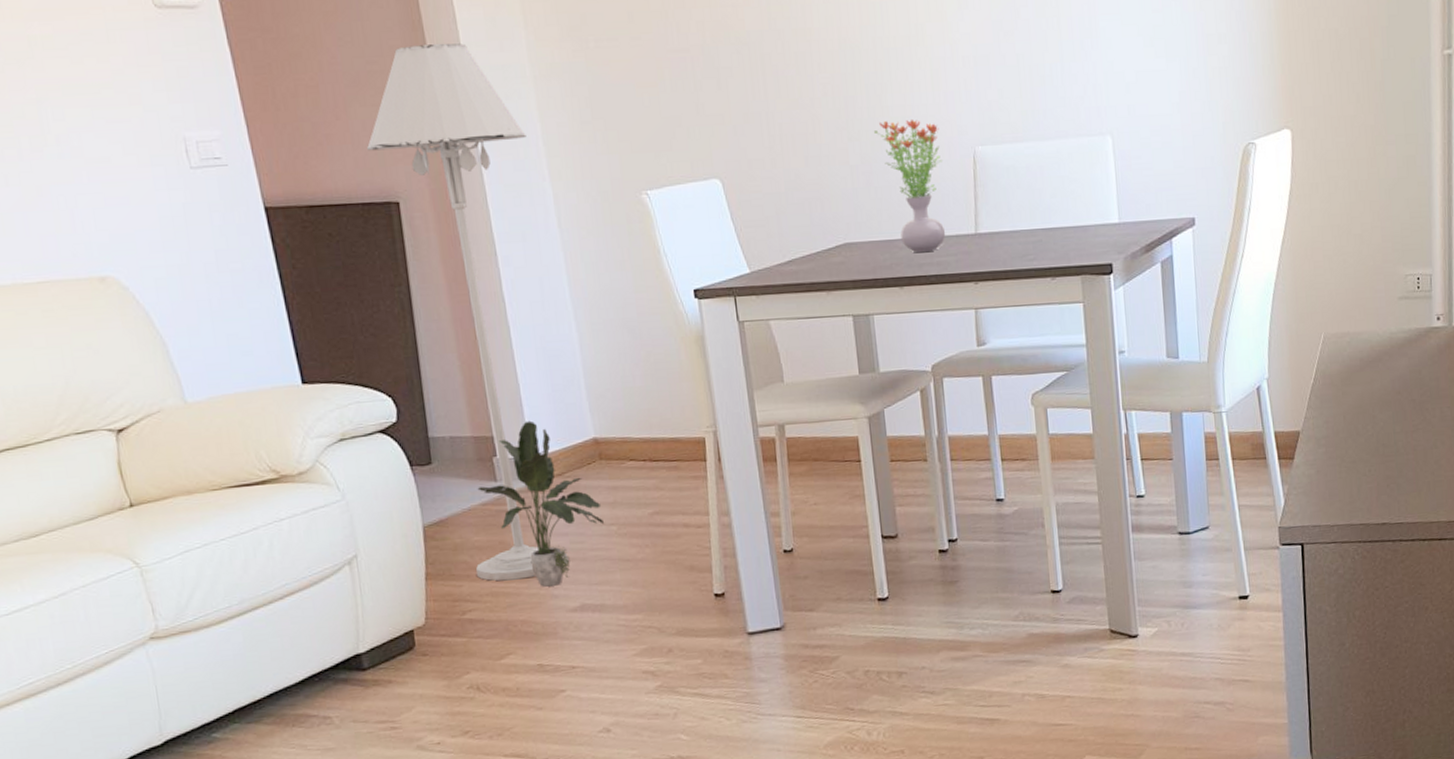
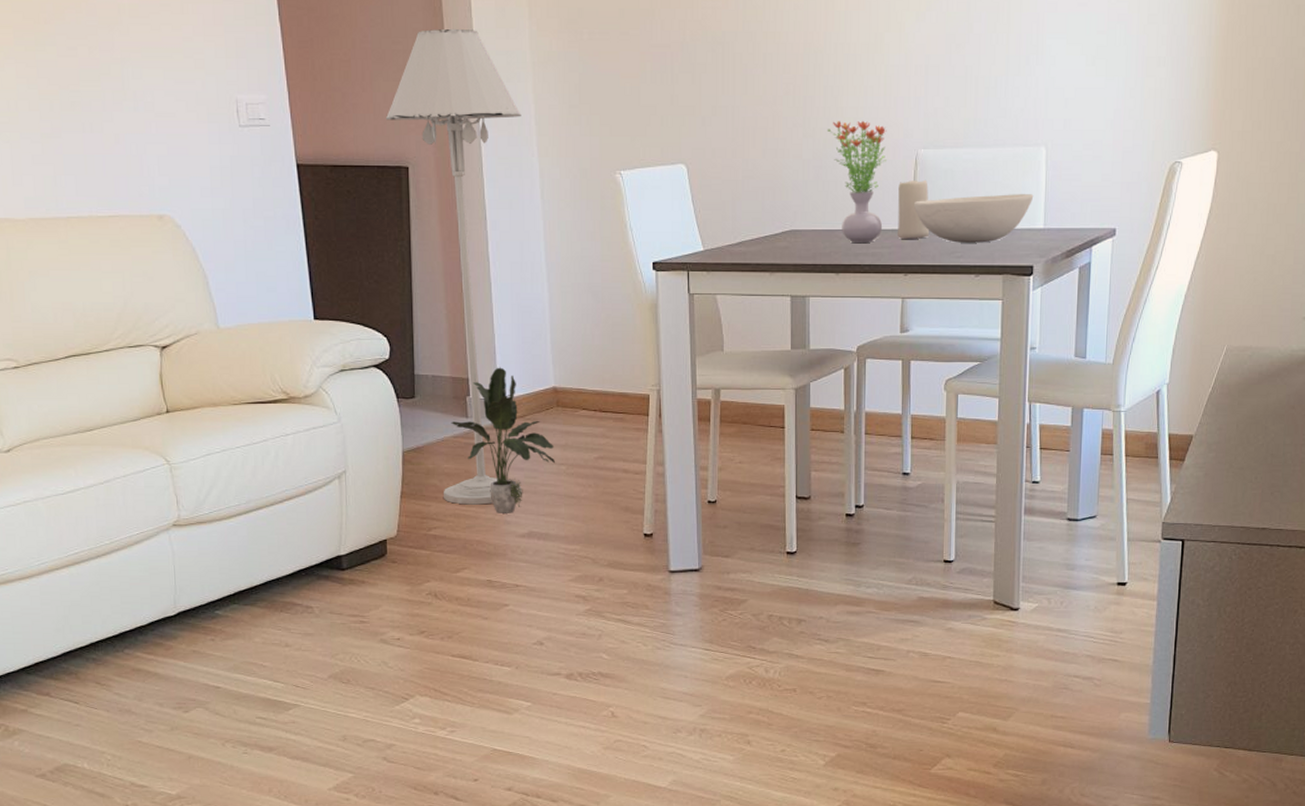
candle: none [958,178,998,245] -> present [898,179,930,239]
bowl: none [976,187,1105,245] -> present [913,194,1034,243]

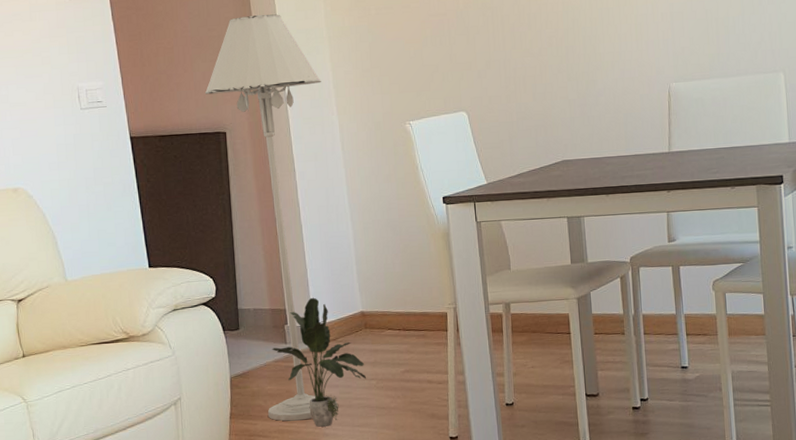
flower arrangement: present [827,121,887,244] -> none [588,63,645,168]
candle: present [898,179,930,239] -> none [655,108,687,161]
bowl: present [913,194,1034,243] -> none [670,114,777,161]

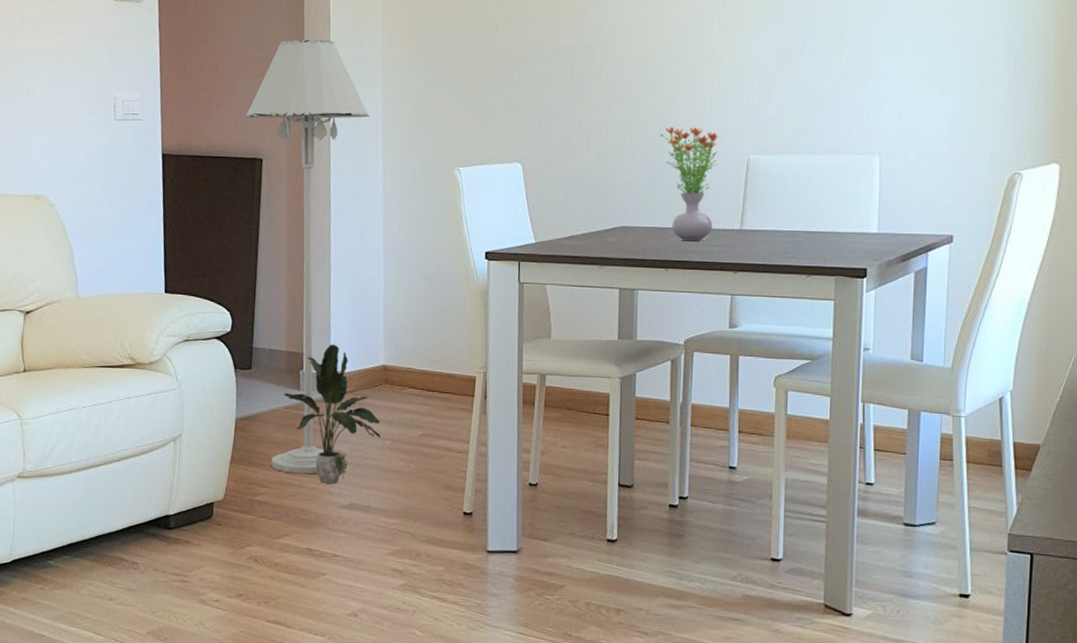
flower arrangement: none [588,63,645,168] -> present [659,127,719,241]

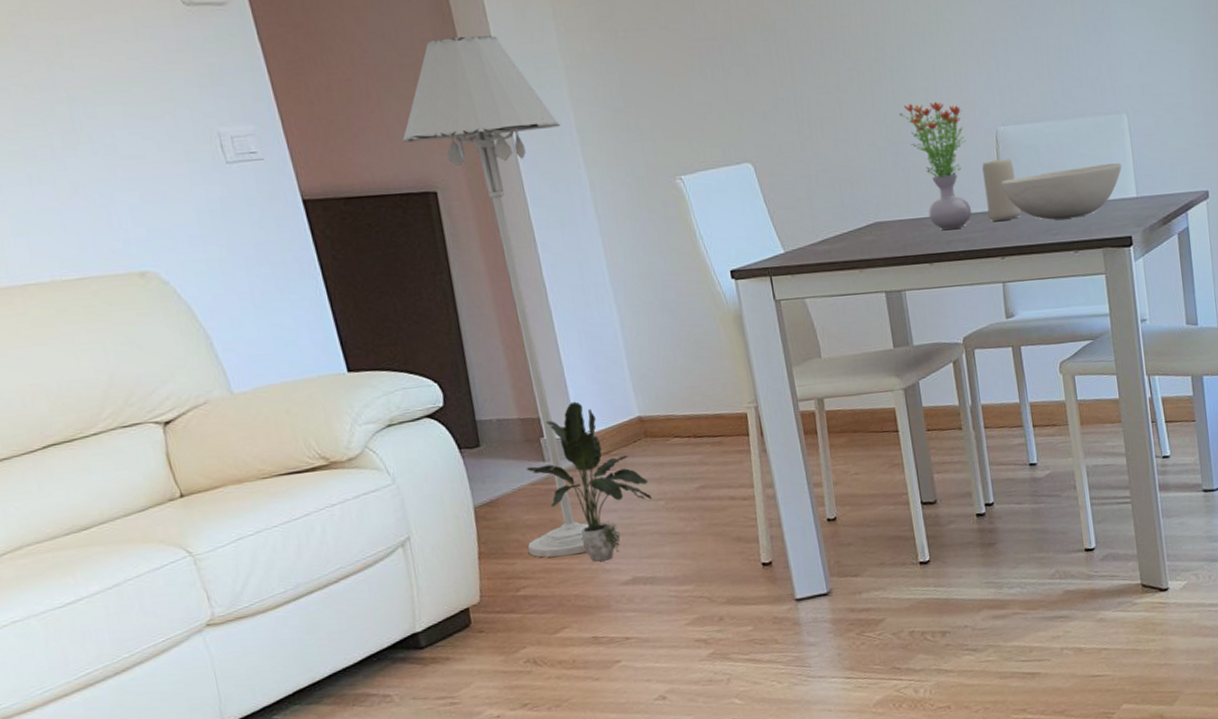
candle: none [728,183,761,239] -> present [982,157,1022,221]
bowl: none [744,199,867,245] -> present [1000,163,1122,220]

